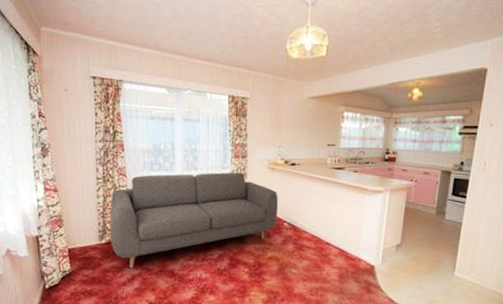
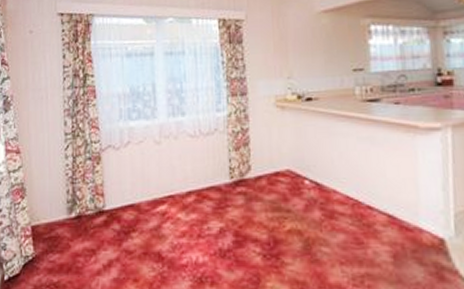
sofa: present [110,172,278,268] -> none [80,114,295,250]

